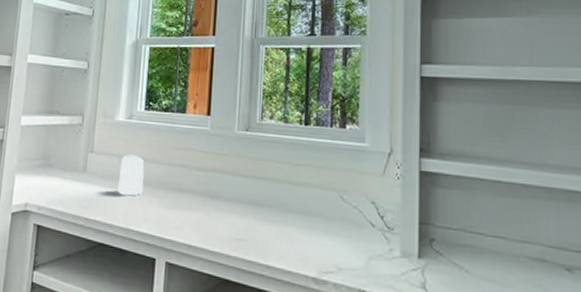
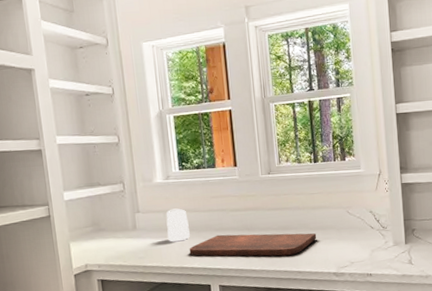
cutting board: none [138,196,296,242] -> present [189,233,317,257]

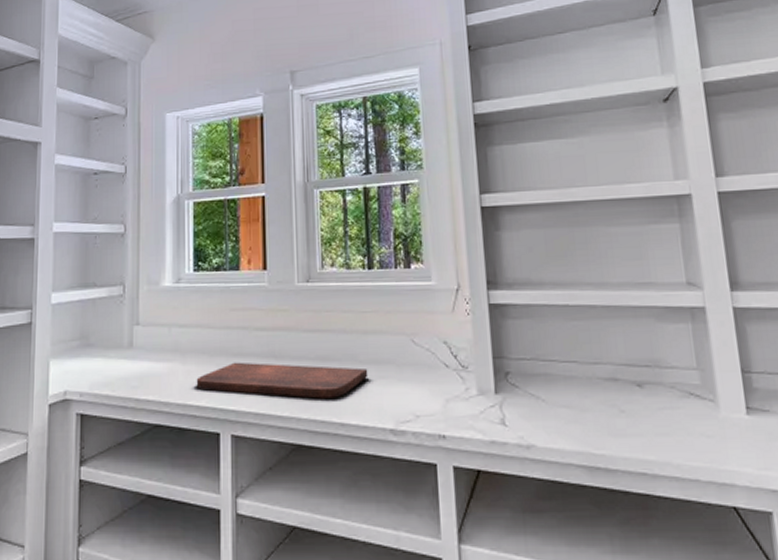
canister: present [166,208,190,242] -> none [170,322,199,368]

